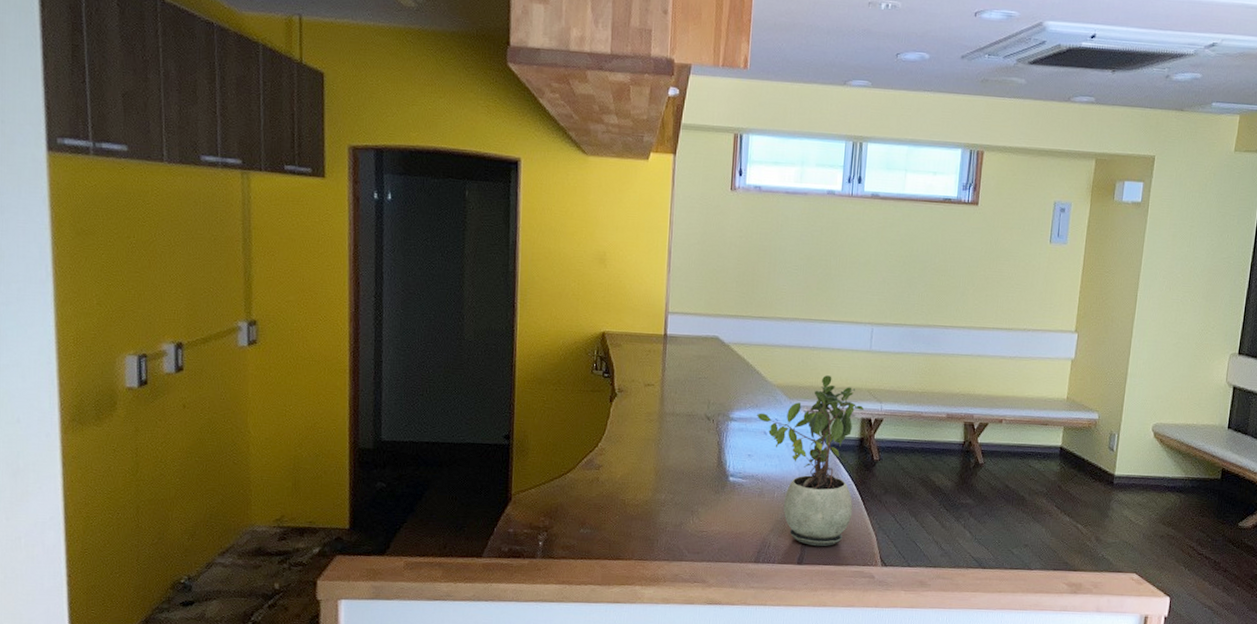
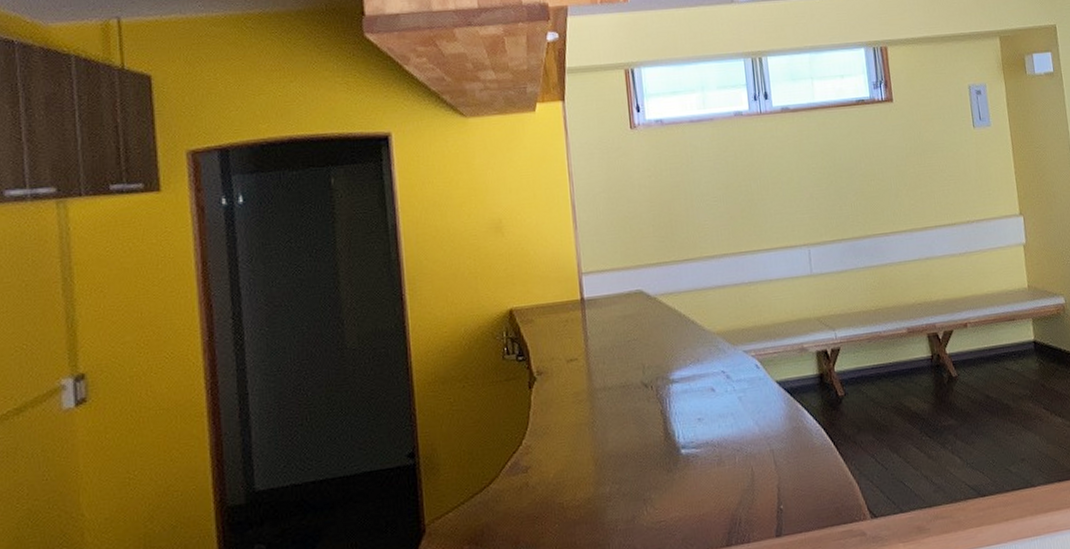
potted plant: present [757,375,865,547] -> none [700,310,828,512]

